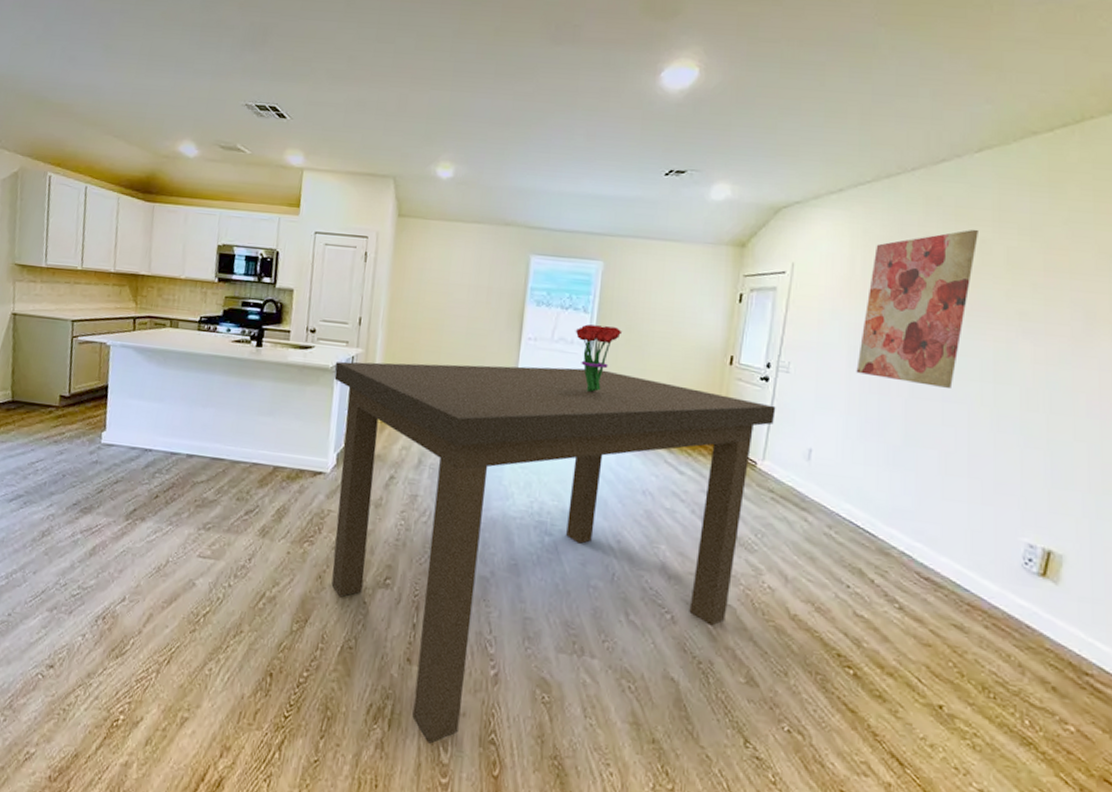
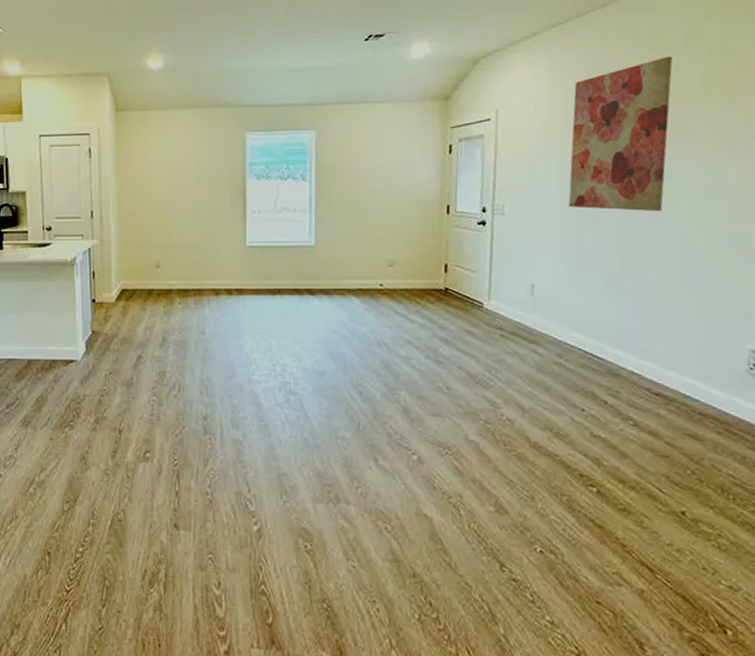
dining table: present [331,361,776,744] -> none [73,233,496,601]
bouquet: present [575,324,623,393] -> none [296,191,341,256]

